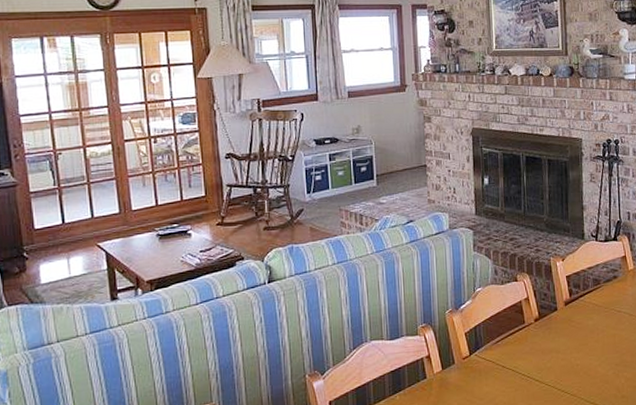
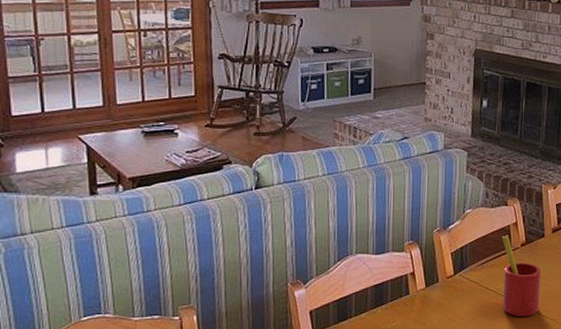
straw: none [514,311,559,395] -> present [502,235,541,317]

